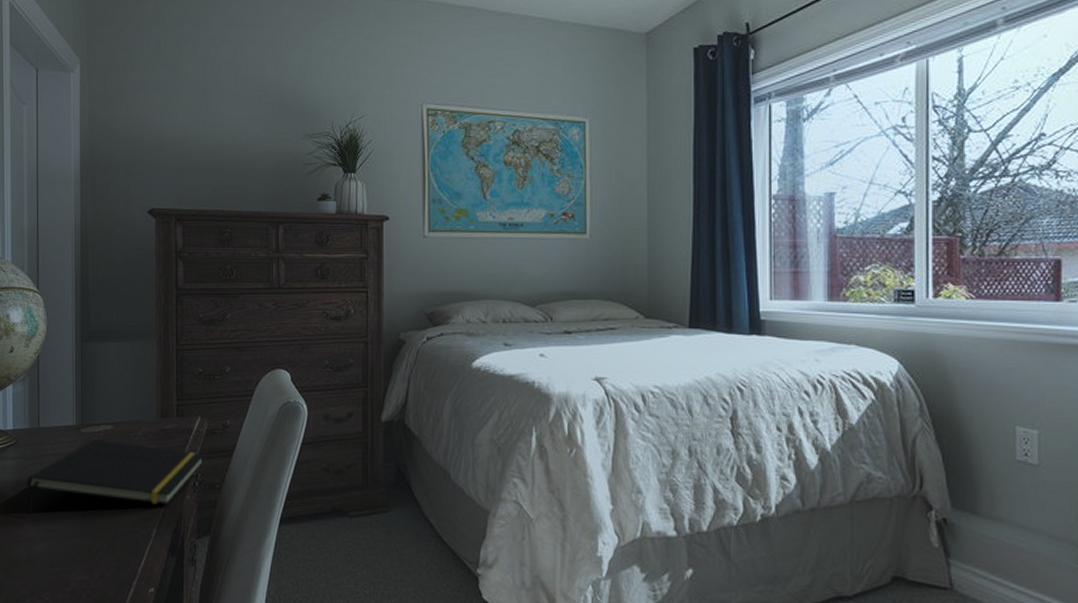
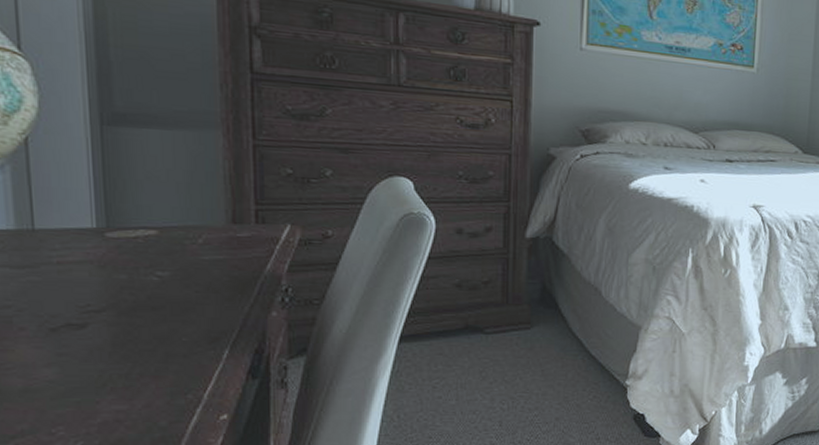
notepad: present [27,439,204,516] -> none [17,246,296,337]

